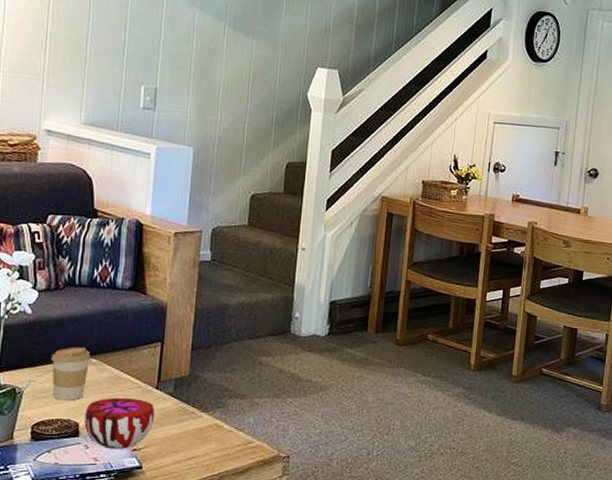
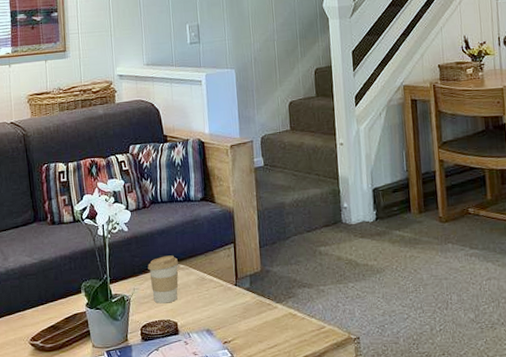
decorative bowl: present [84,397,154,450] -> none [181,296,238,344]

